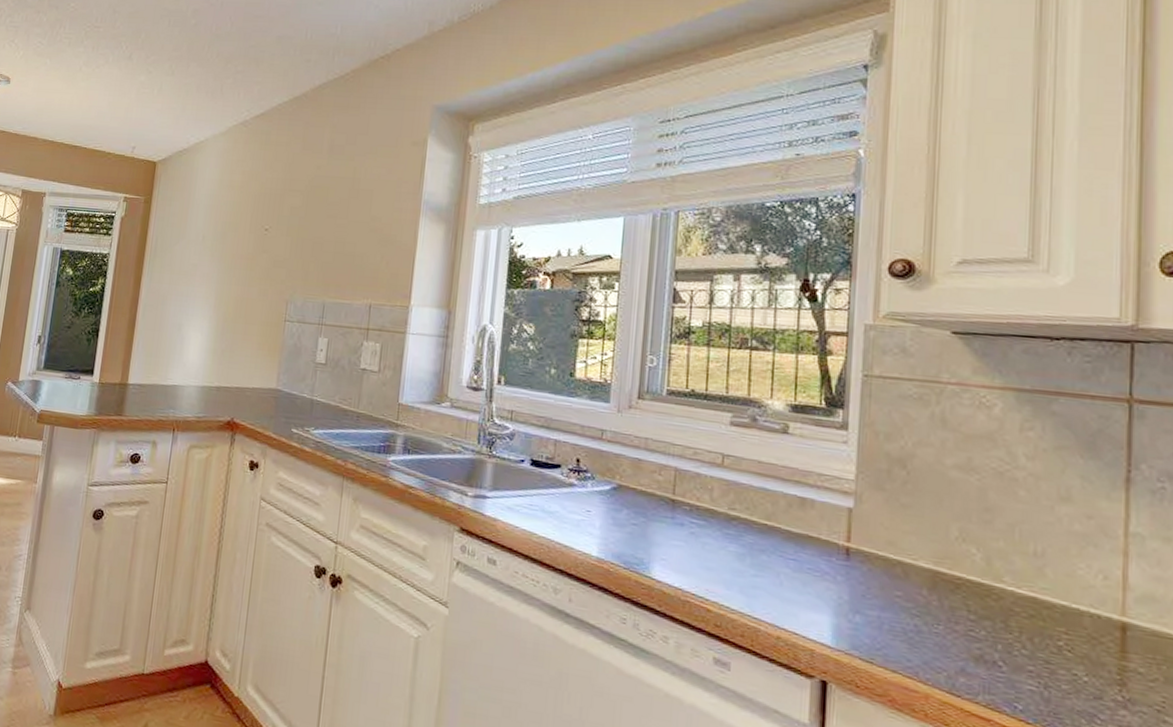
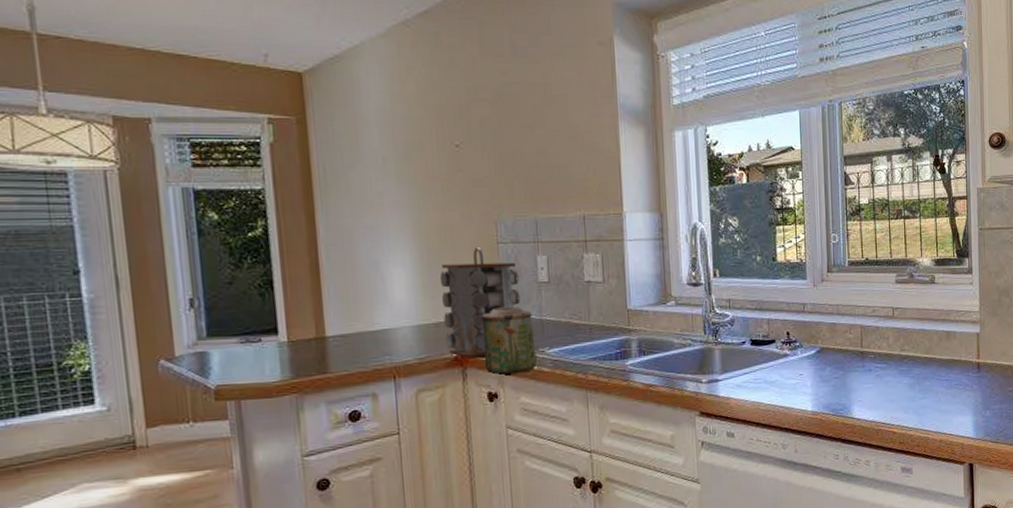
spice rack: none [222,321,299,427] -> present [439,246,521,359]
canister: none [252,381,304,449] -> present [481,307,537,375]

